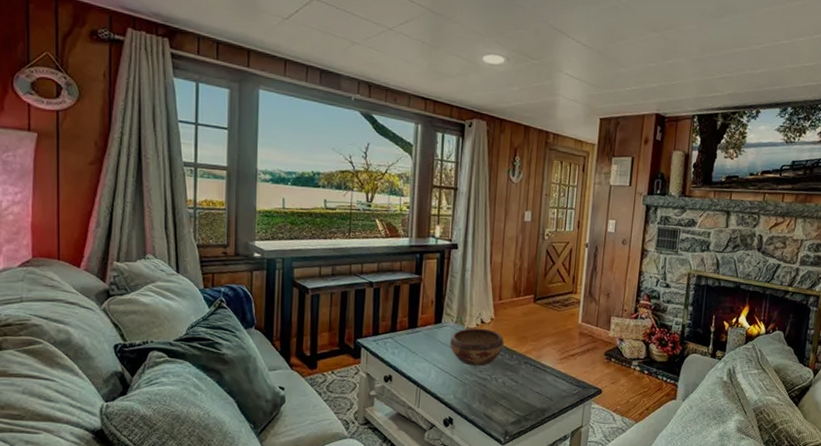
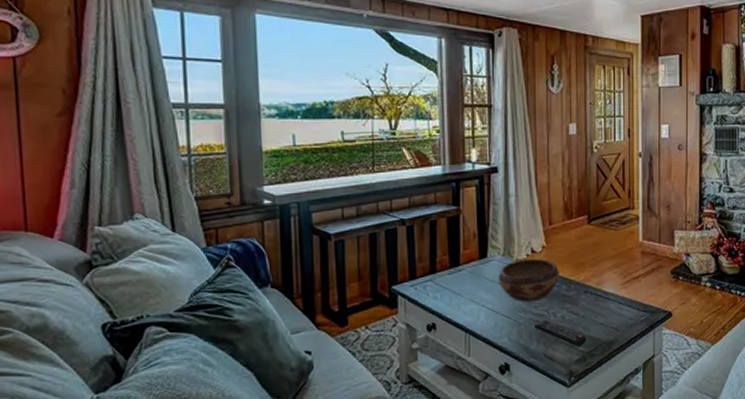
remote control: none [477,384,523,410] -> present [534,320,587,346]

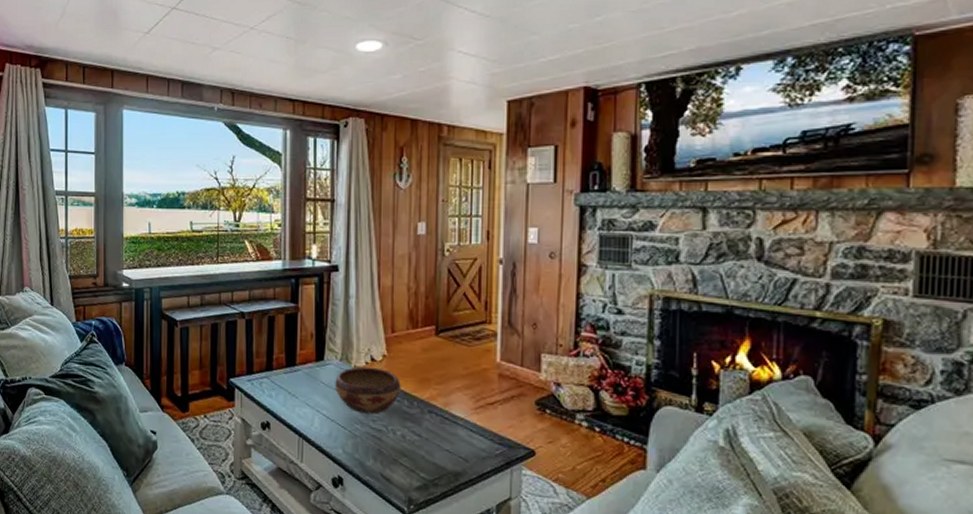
remote control: present [534,320,587,346] -> none [370,436,430,472]

